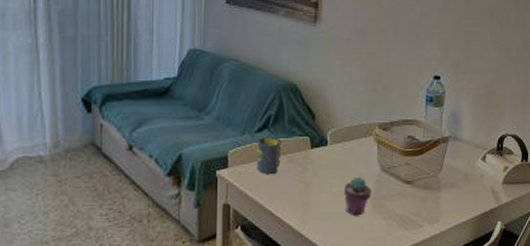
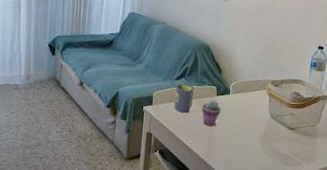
potted succulent: none [292,155,318,189] -> present [201,100,221,127]
potted succulent: present [343,177,371,216] -> none [239,121,262,152]

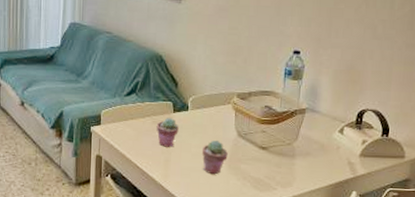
mug: present [174,84,195,114] -> none [125,100,147,134]
potted succulent: none [239,121,262,152] -> present [201,141,228,175]

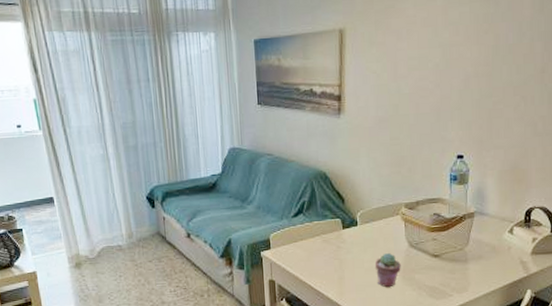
potted succulent: present [156,118,179,147] -> none [327,235,350,265]

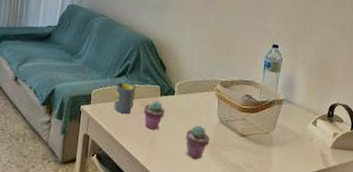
mug: none [294,221,316,254] -> present [114,82,136,115]
potted succulent: none [327,235,350,265] -> present [143,101,165,130]

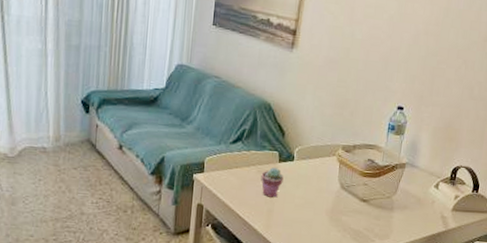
mug: present [114,82,136,115] -> none [229,148,253,183]
potted succulent: present [185,125,210,160] -> none [304,192,330,226]

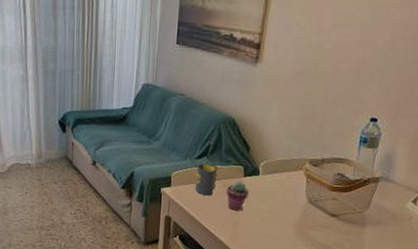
mug: none [229,148,253,183] -> present [195,163,218,196]

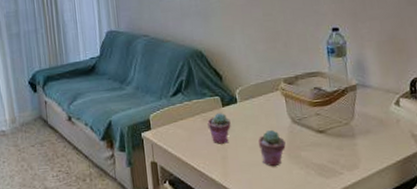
mug: present [195,163,218,196] -> none [173,100,196,134]
potted succulent: none [270,206,297,240] -> present [258,130,286,167]

